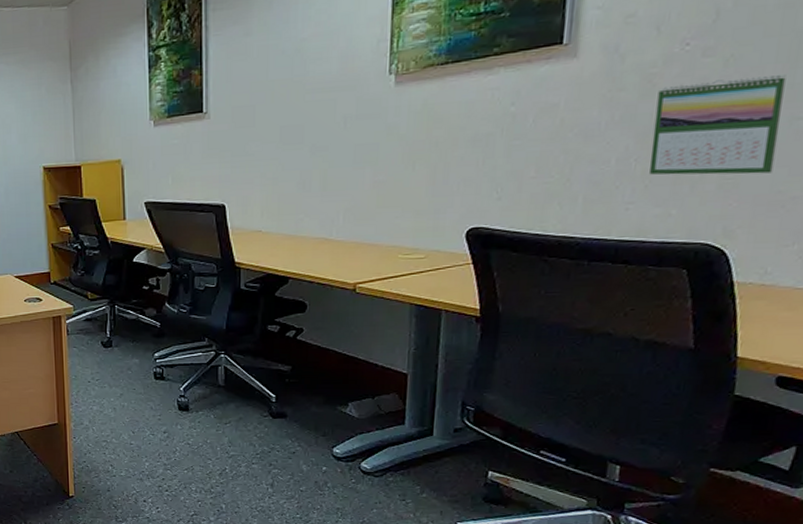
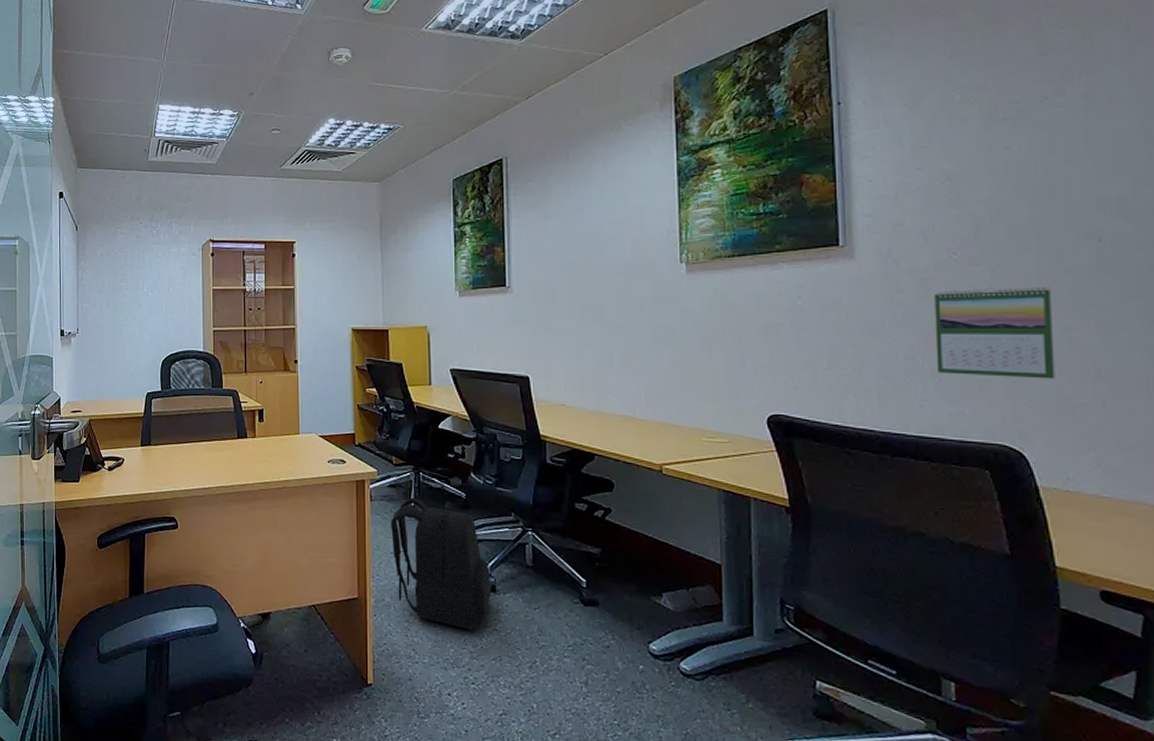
backpack: none [88,329,185,446] -> present [391,497,492,631]

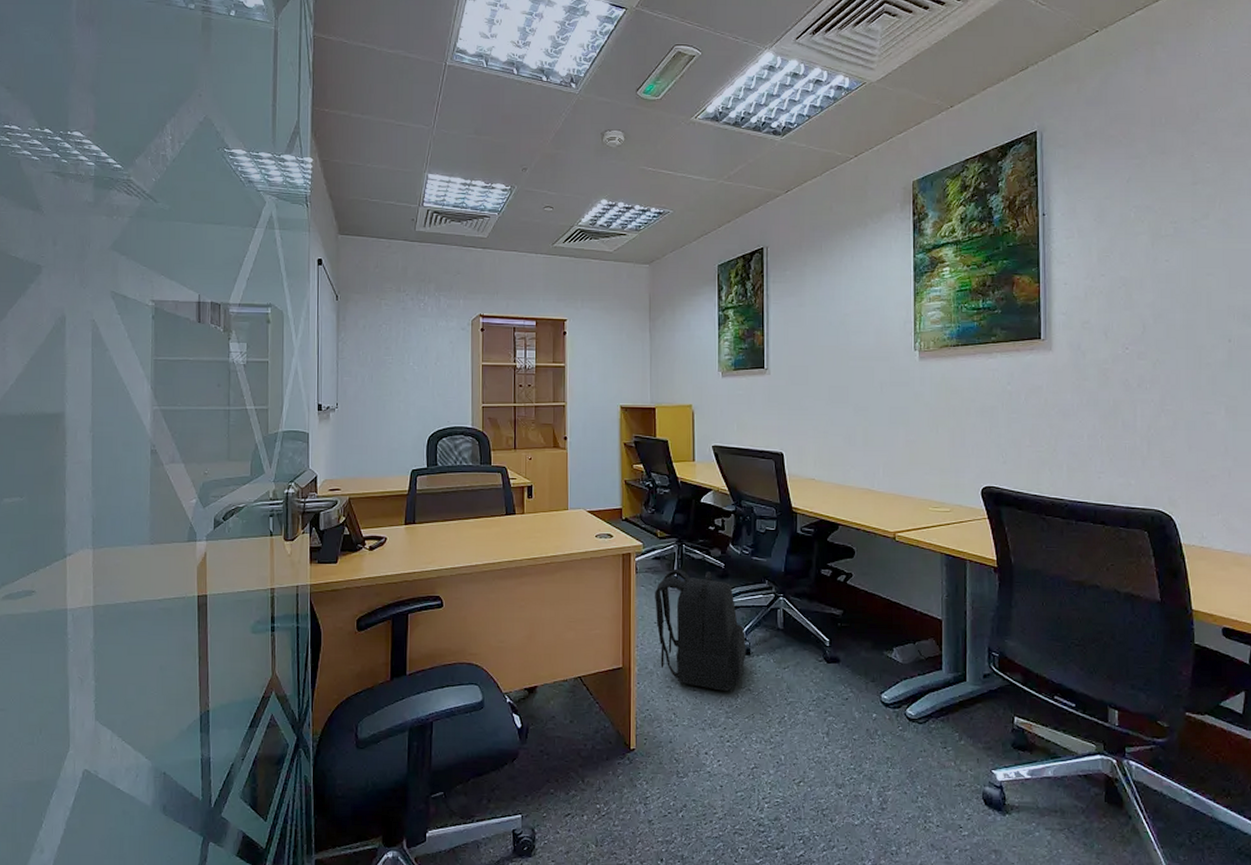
calendar: present [934,287,1055,379] -> none [1111,378,1196,455]

